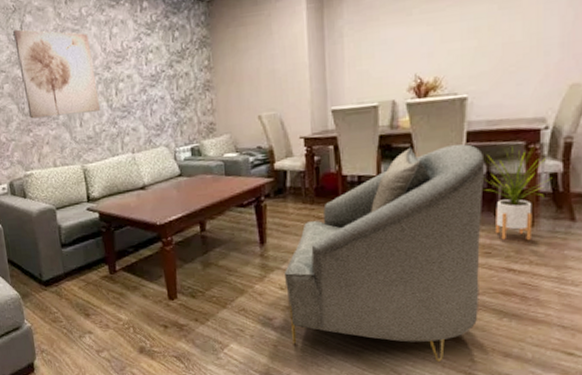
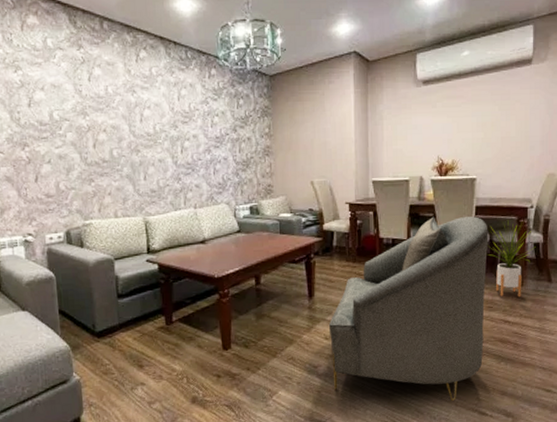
wall art: present [13,29,100,119] -> none [80,80,164,169]

